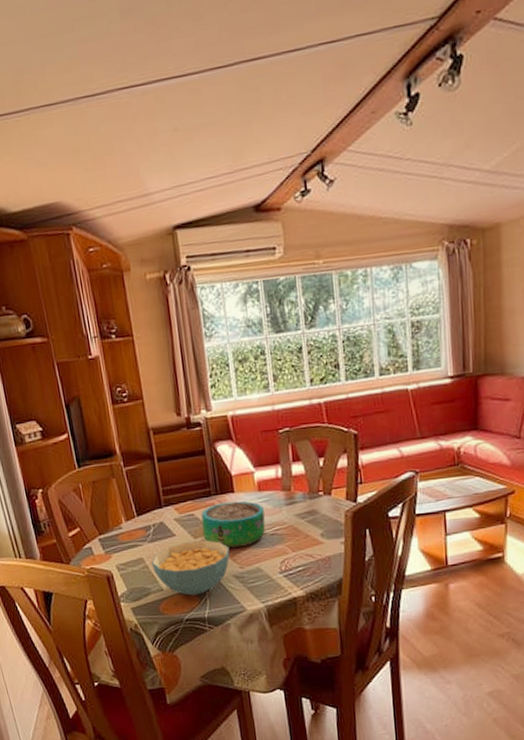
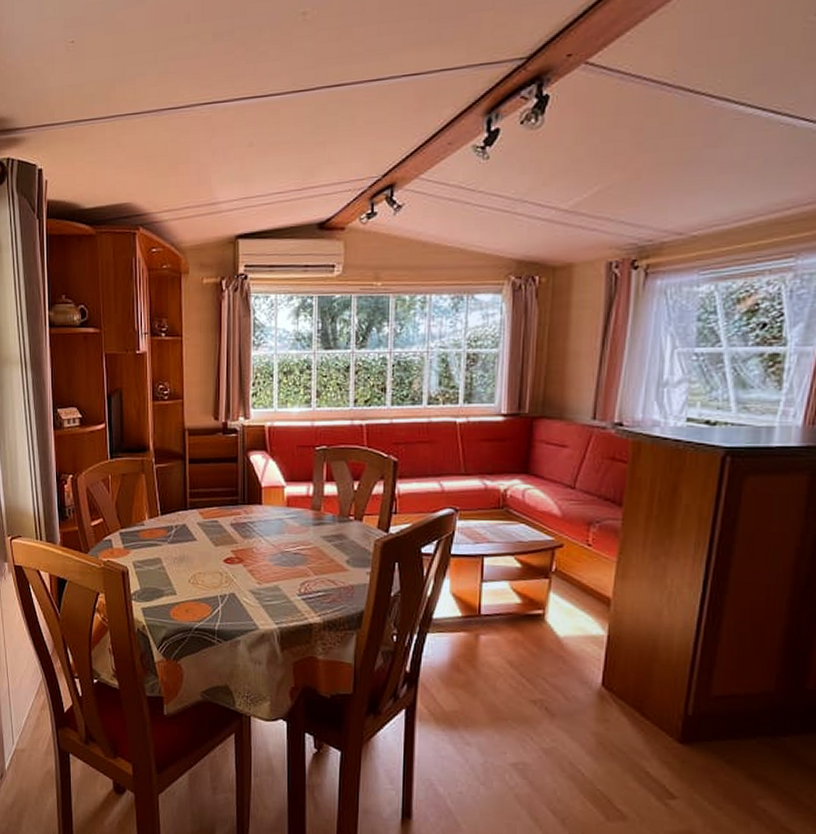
cereal bowl: present [152,540,230,596] -> none [169,548,249,605]
decorative bowl: present [201,501,266,549] -> none [224,513,290,563]

